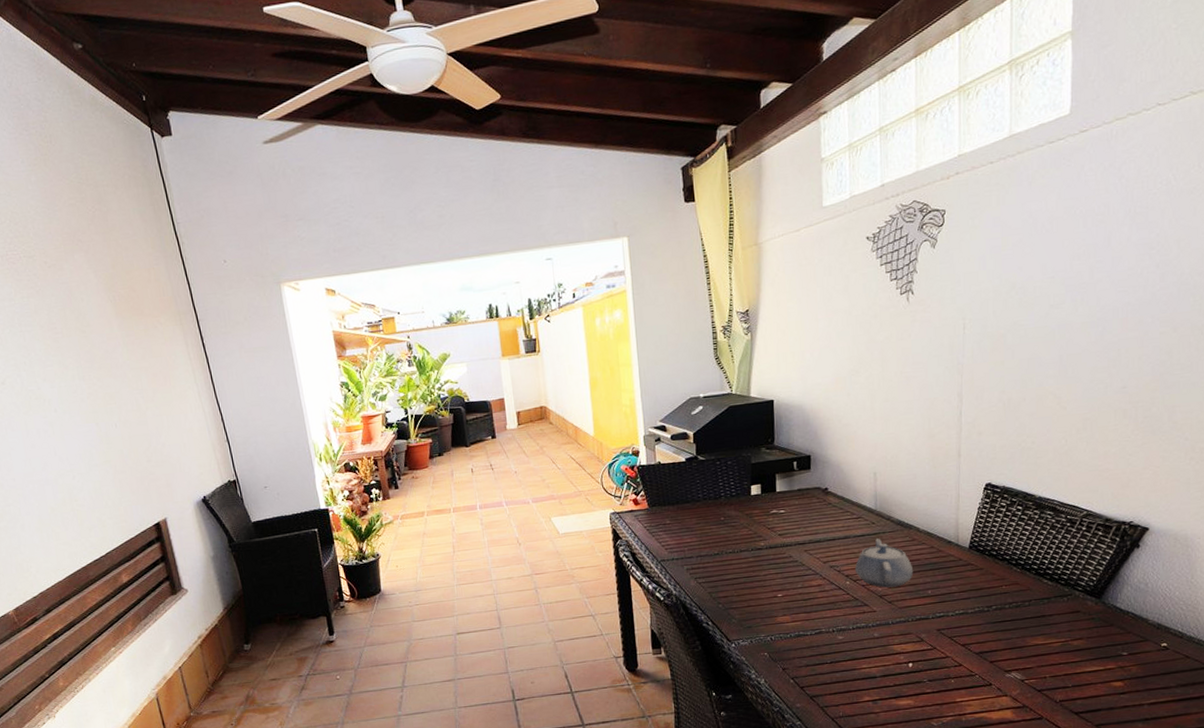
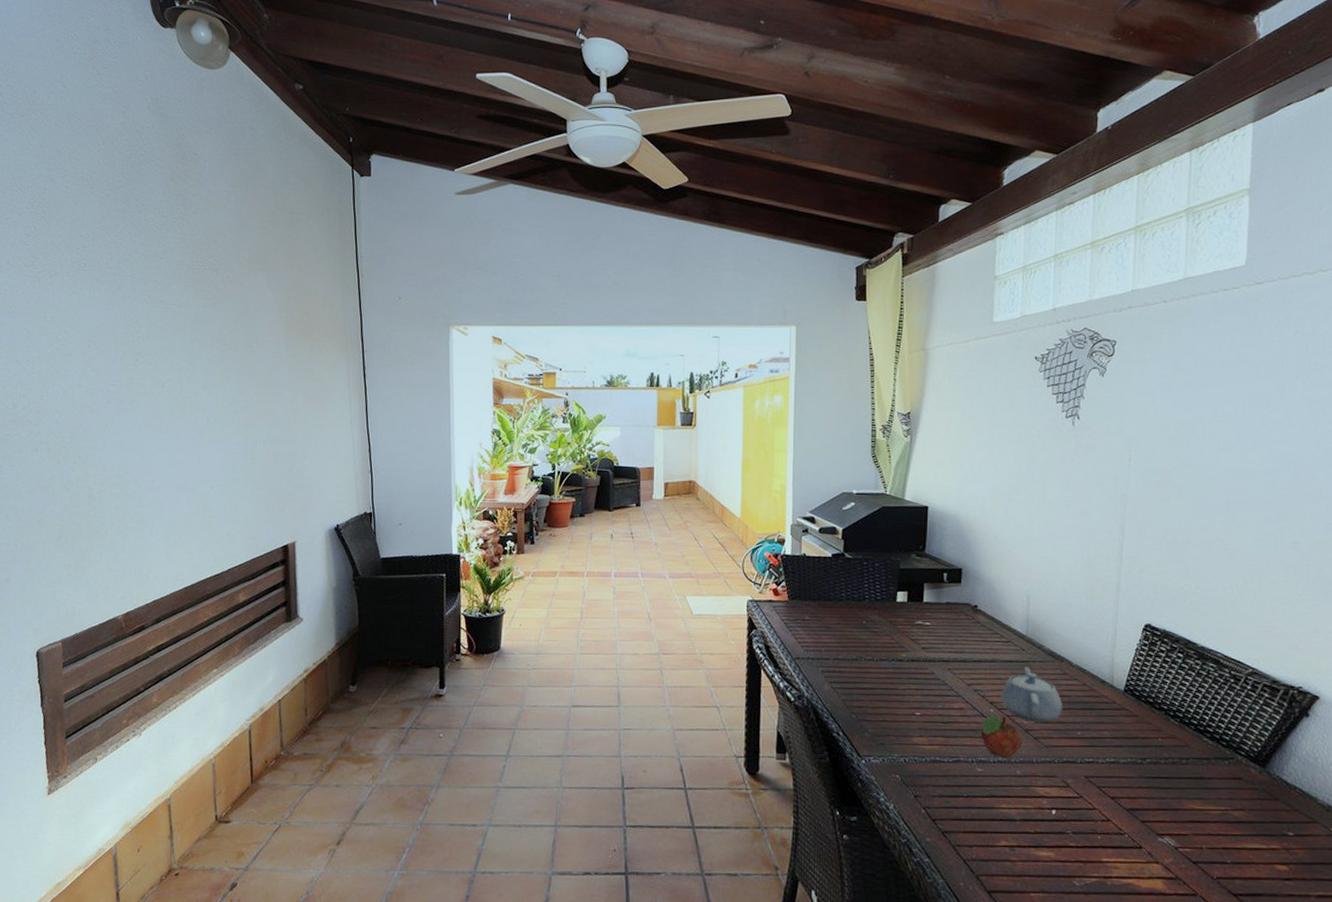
fruit: none [839,586,878,624] -> present [980,716,1023,758]

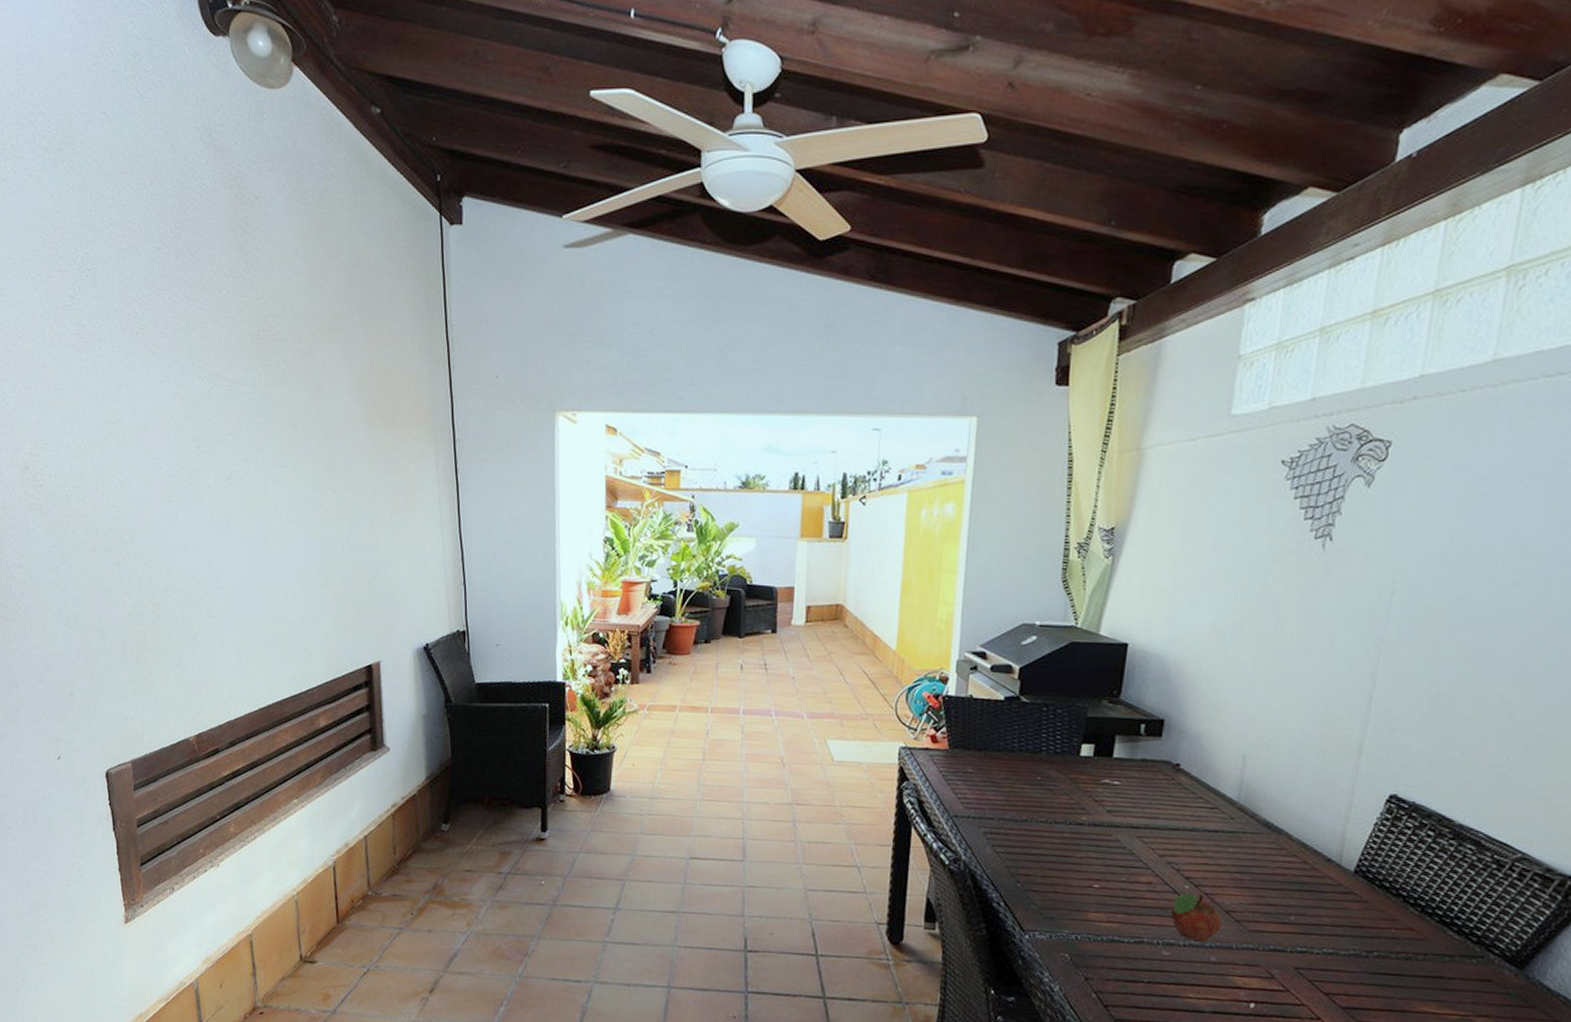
teapot: present [1000,667,1063,723] -> none [1198,838,1276,904]

